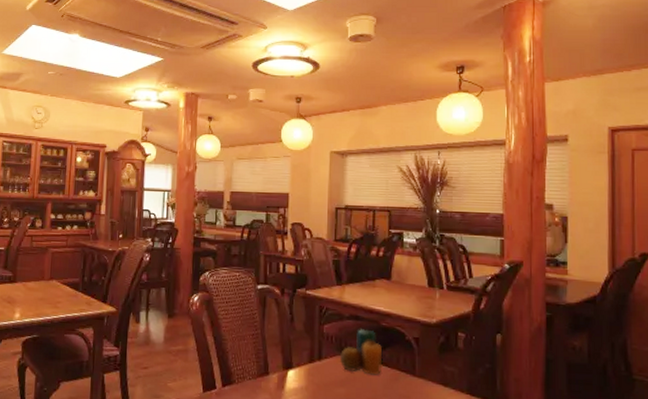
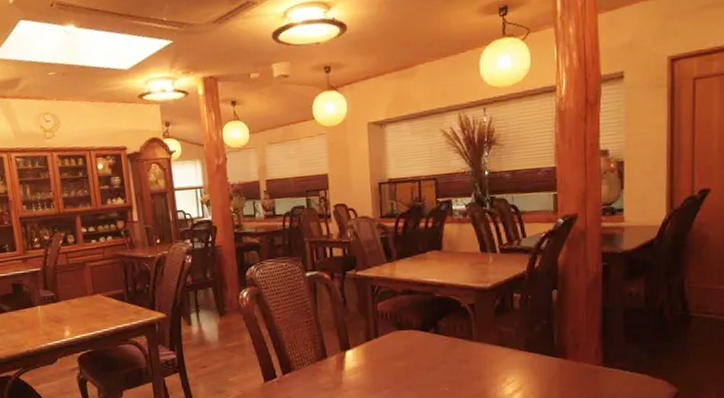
candle: present [339,329,383,375] -> none [396,302,439,345]

